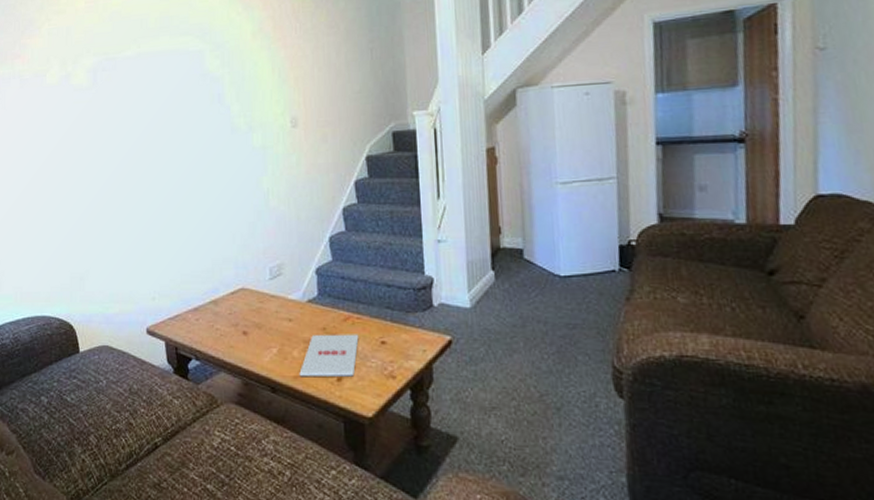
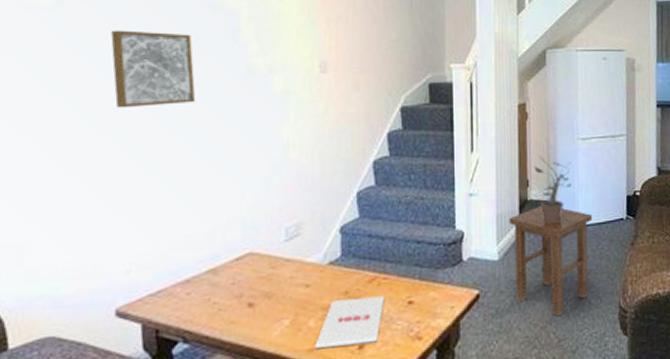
wall art: none [130,101,194,167] -> present [111,30,196,109]
stool: none [480,255,577,370] -> present [508,206,593,317]
potted plant: none [506,201,551,273] -> present [534,155,572,224]

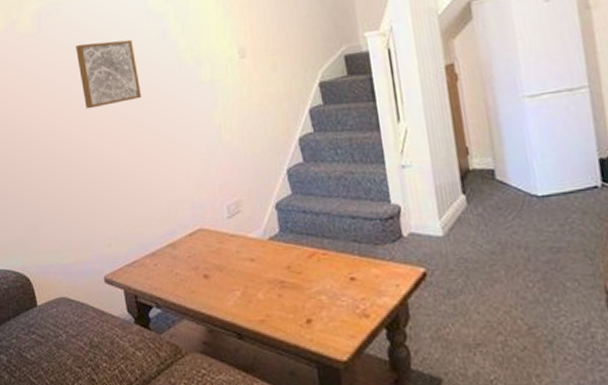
magazine: present [315,295,385,350] -> none [265,271,327,321]
stool: present [508,206,593,317] -> none [449,176,561,300]
potted plant: present [534,155,572,224] -> none [472,119,523,195]

